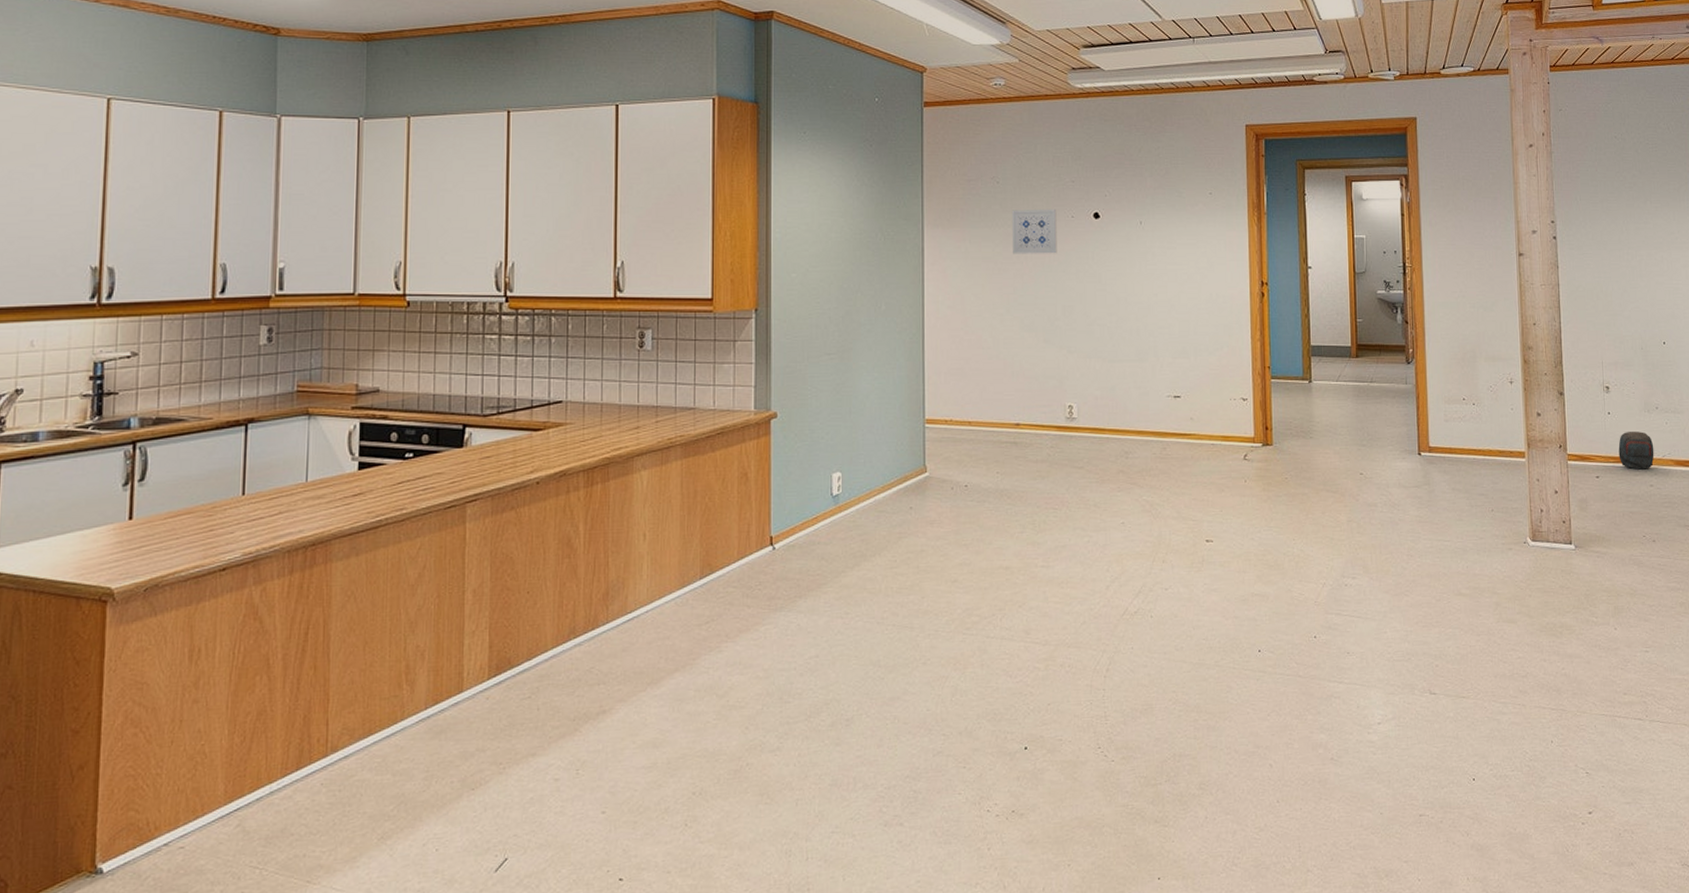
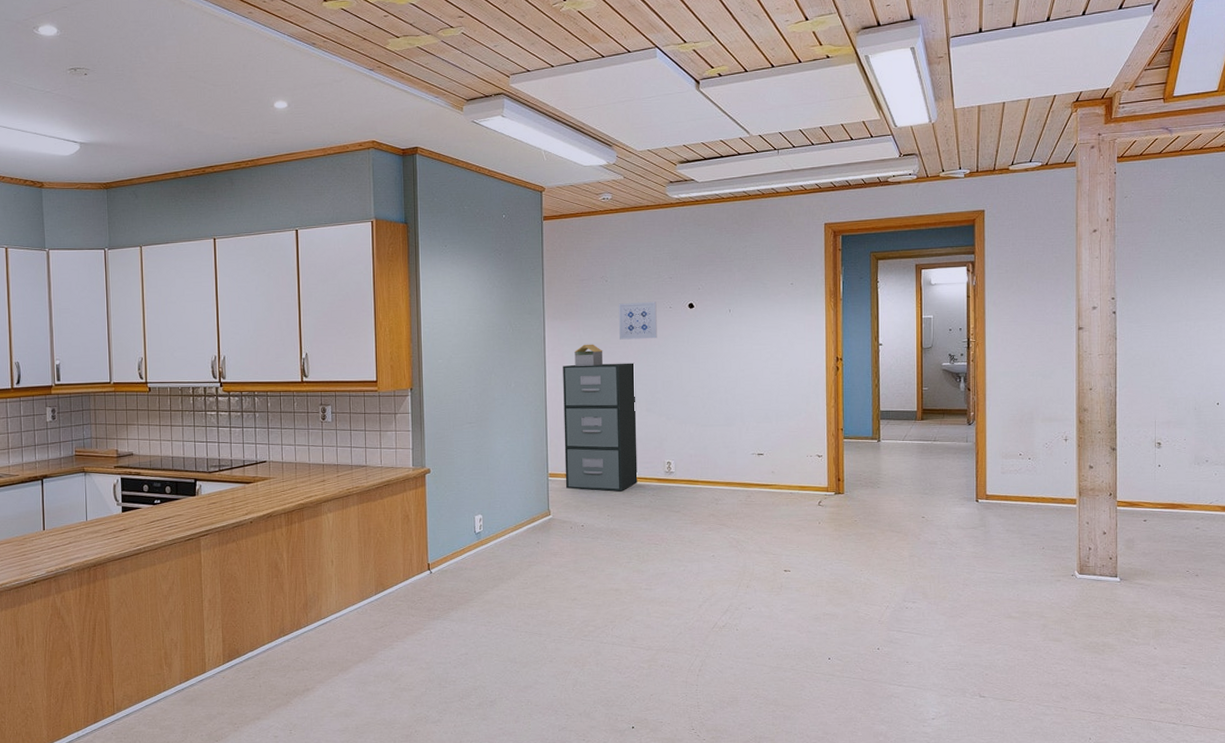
filing cabinet: none [945,282,1033,442] -> present [563,363,638,492]
architectural model: none [959,258,993,285] -> present [575,344,603,366]
rock: present [1618,431,1654,470] -> none [1167,481,1202,515]

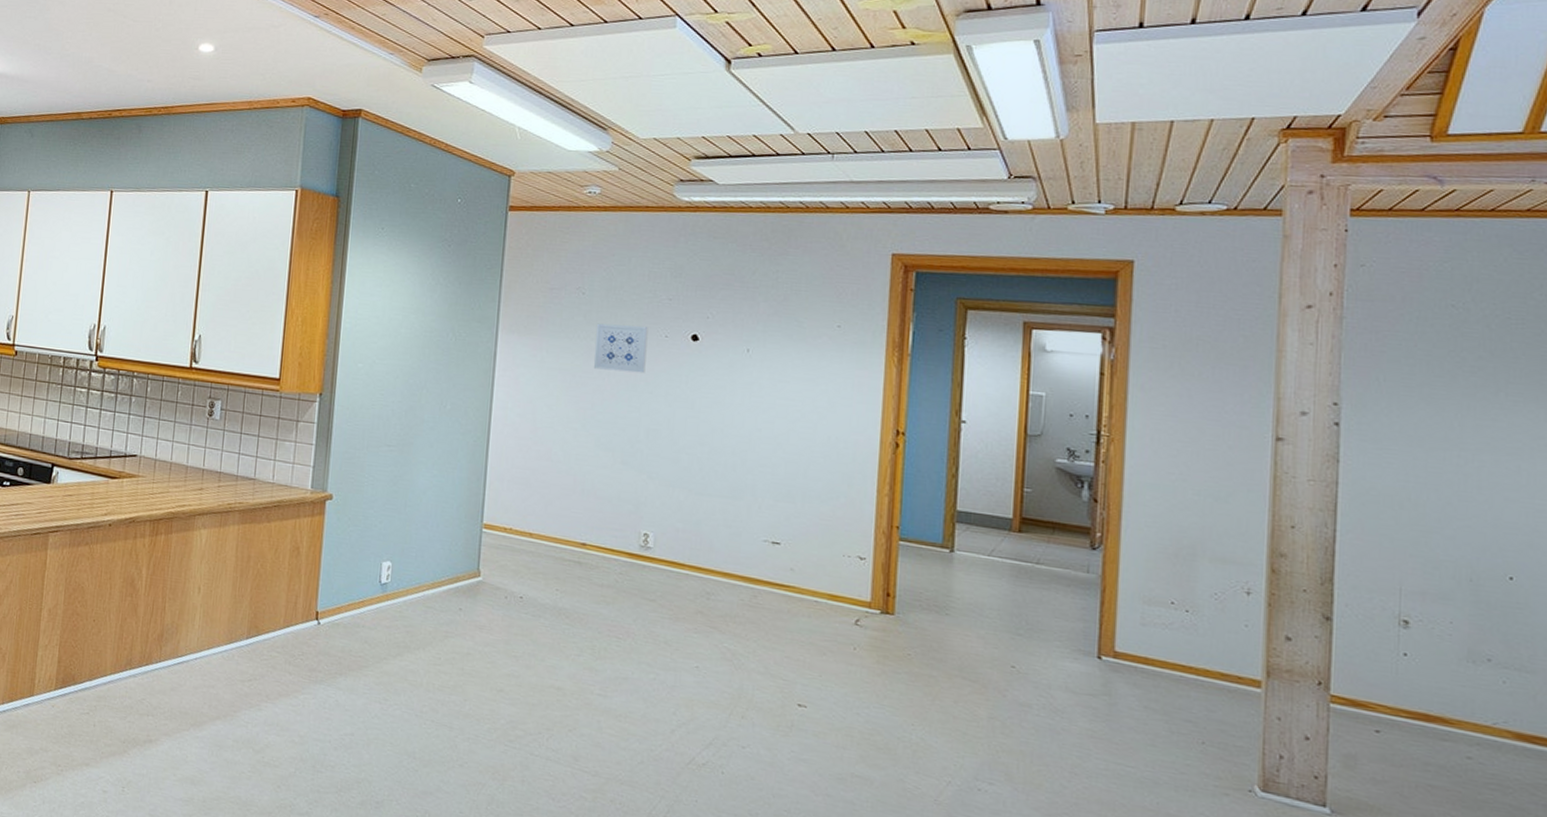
filing cabinet: present [563,363,638,492] -> none [503,391,611,562]
architectural model: present [575,344,603,366] -> none [531,368,571,398]

